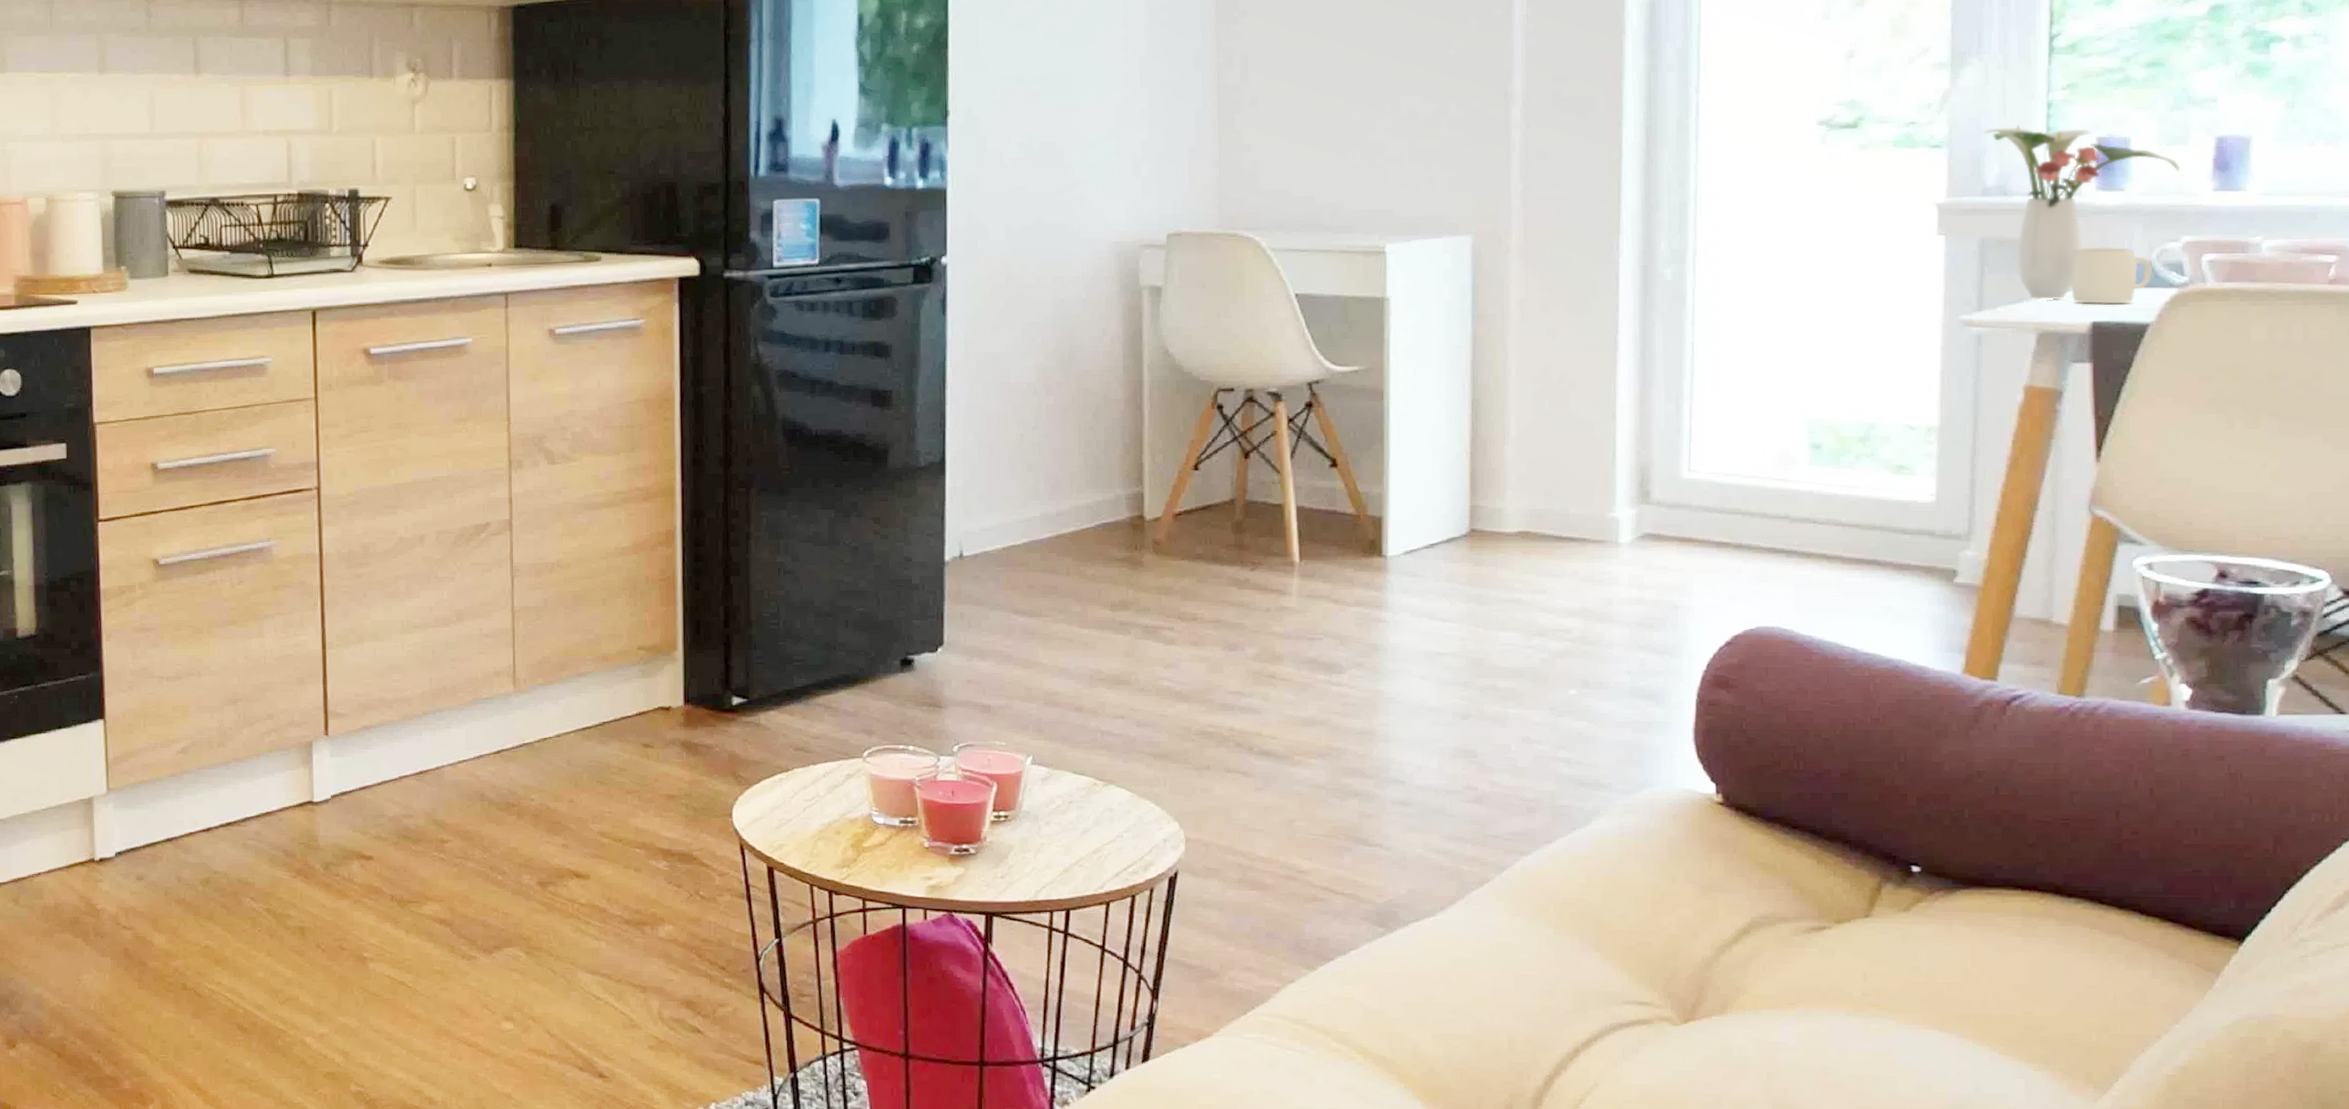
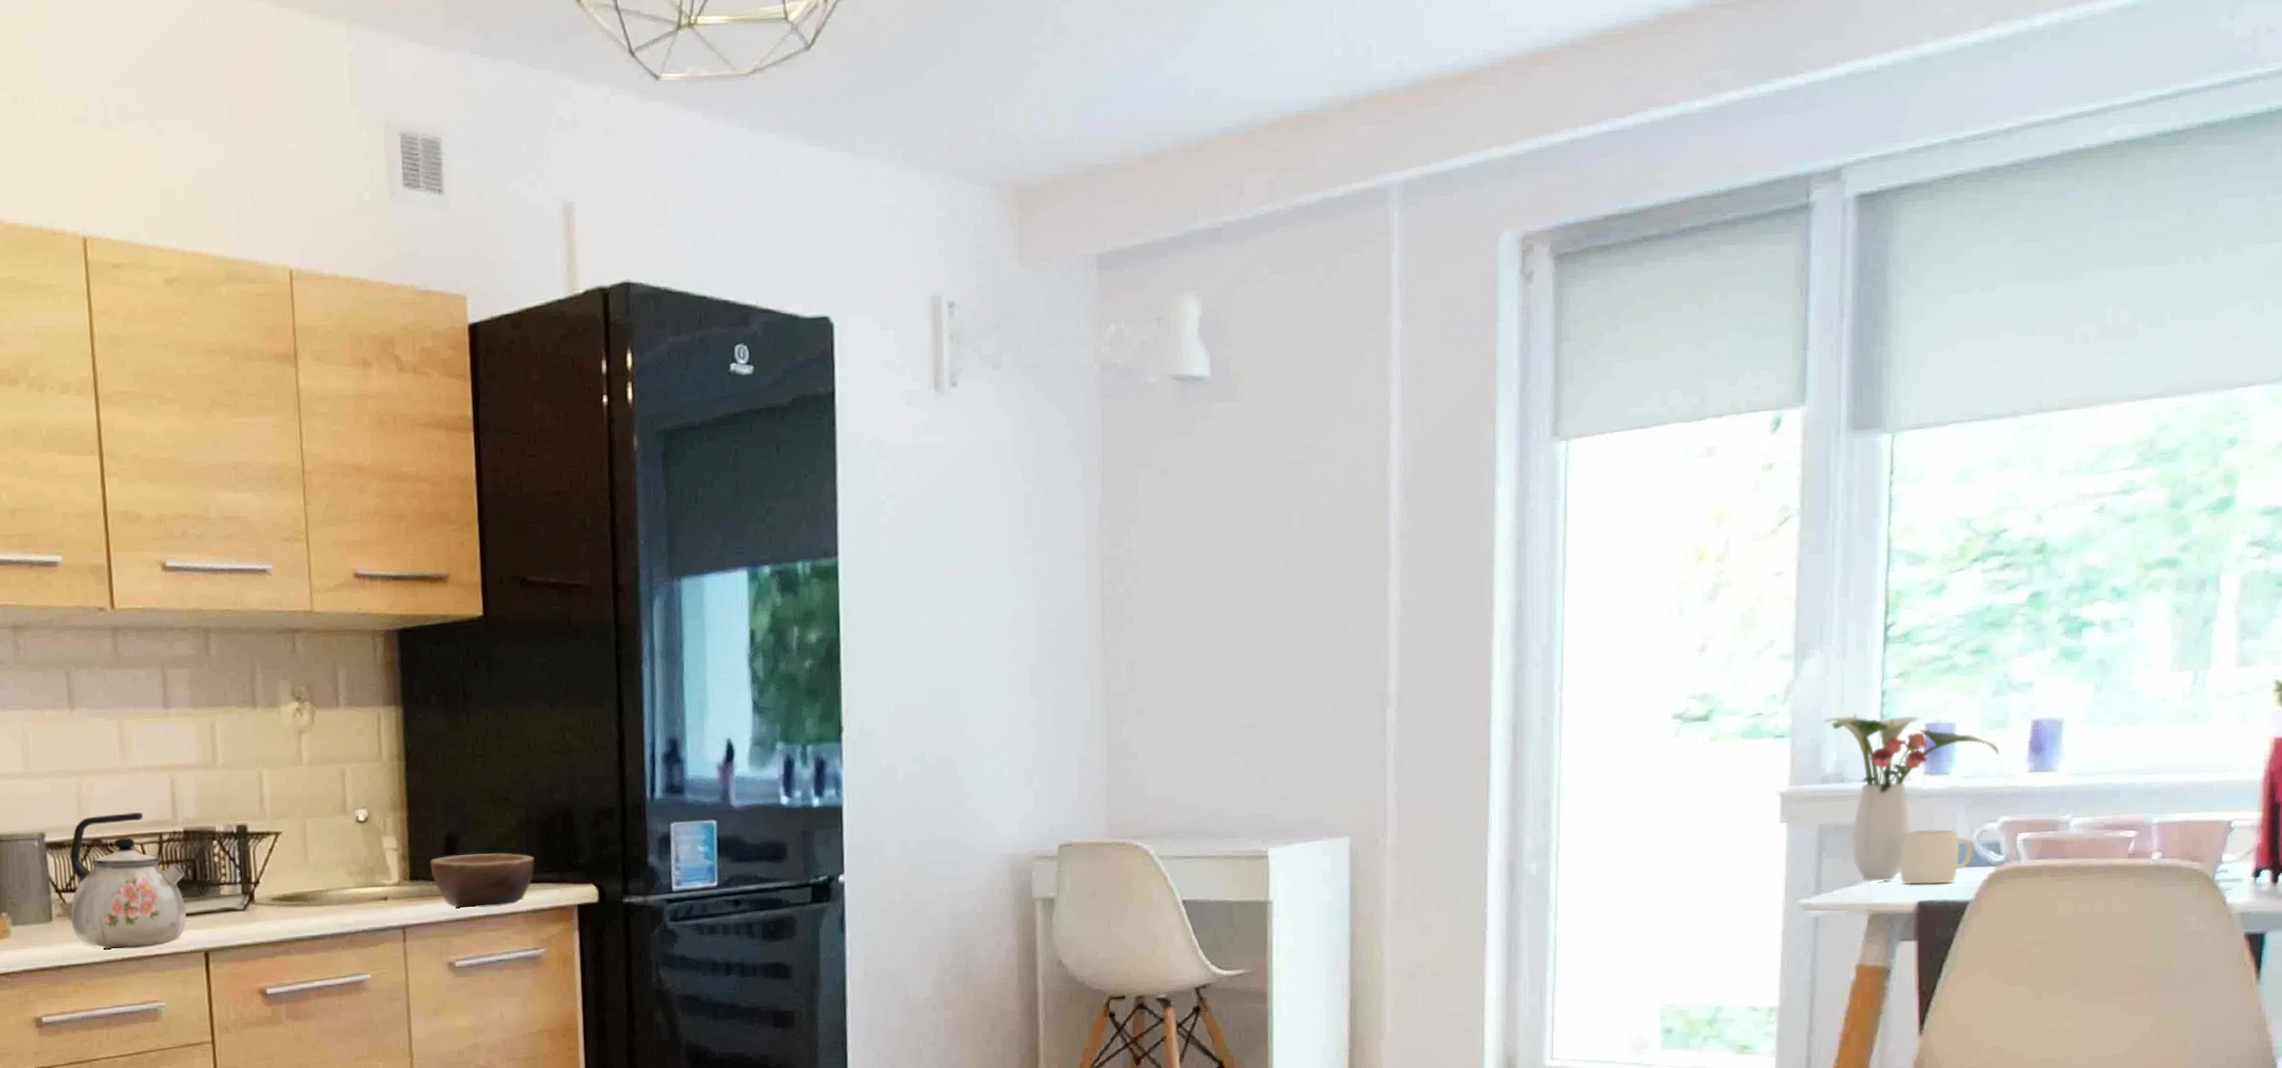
kettle: none [186,174,297,305] -> present [69,812,187,949]
bowl: none [534,223,637,277] -> present [430,852,535,908]

